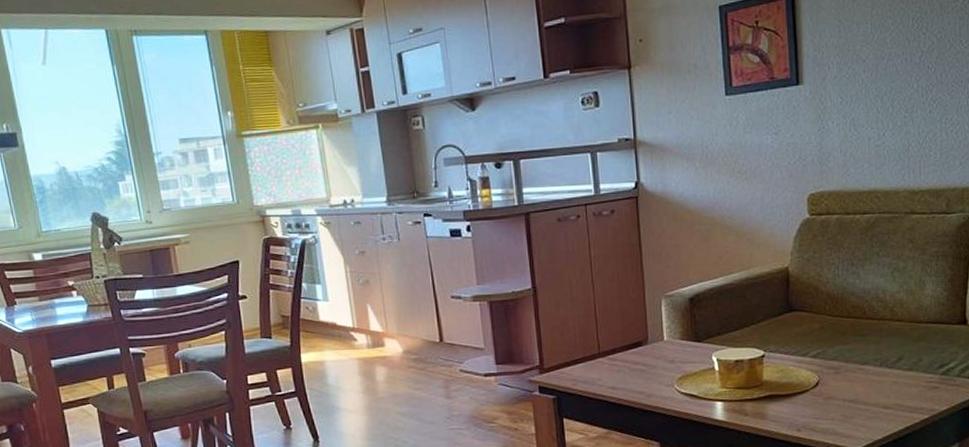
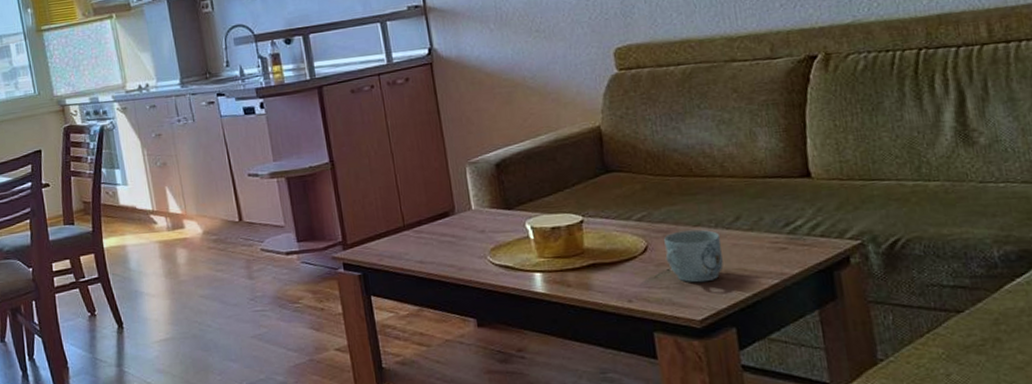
mug: none [834,367,883,416] -> present [664,229,723,283]

